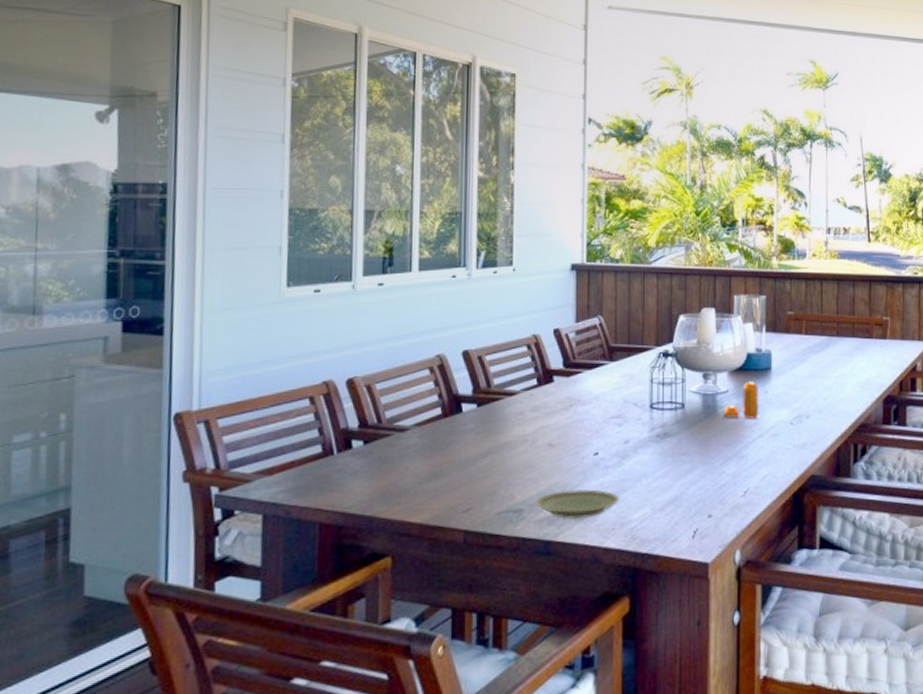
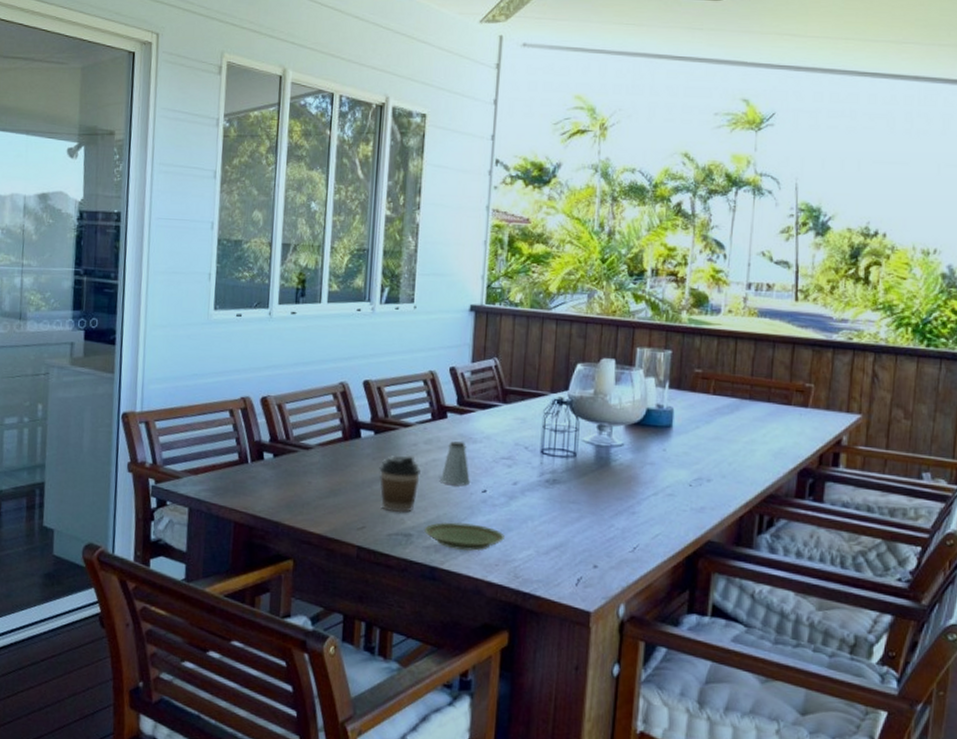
coffee cup: none [484,426,529,488] -> present [379,455,421,513]
saltshaker: none [550,405,581,451] -> present [440,441,470,486]
pepper shaker: present [723,381,759,419] -> none [616,437,657,476]

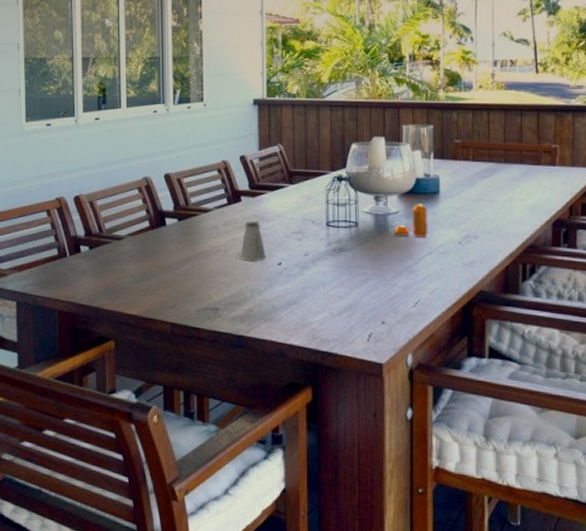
coffee cup: present [379,455,421,513] -> none [185,238,222,290]
plate: present [424,522,504,552] -> none [230,294,301,319]
pepper shaker: none [616,437,657,476] -> present [394,204,428,238]

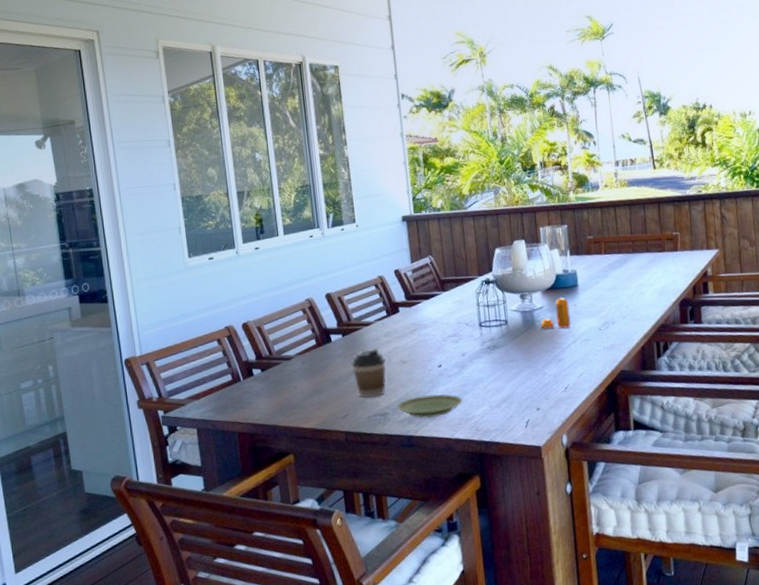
coffee cup: none [185,238,222,290] -> present [351,348,387,398]
plate: none [230,294,301,319] -> present [397,394,463,418]
saltshaker: present [240,222,266,260] -> none [402,329,427,366]

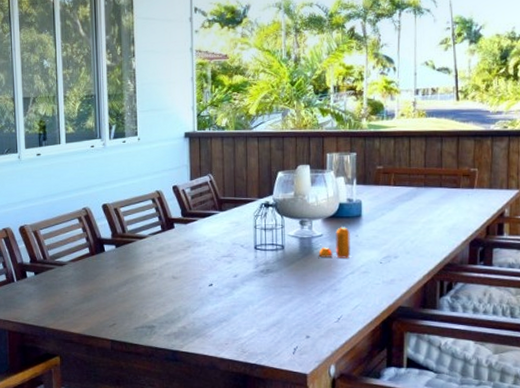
coffee cup: present [351,348,387,398] -> none [122,262,157,310]
plate: present [397,394,463,418] -> none [165,313,231,335]

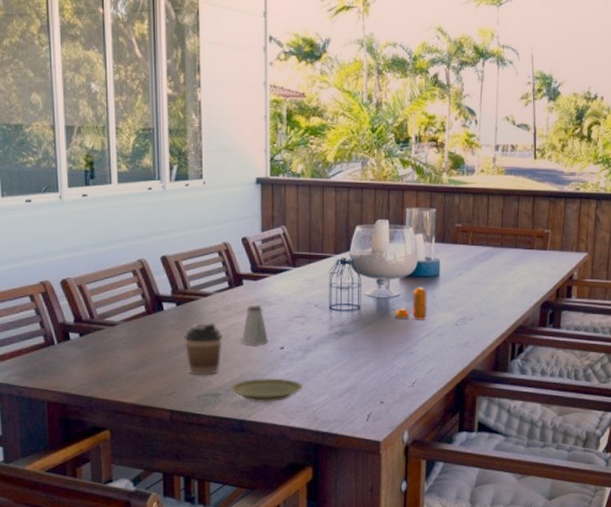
coffee cup: none [122,262,157,310] -> present [184,323,223,376]
plate: none [165,313,231,335] -> present [231,378,303,403]
saltshaker: none [174,247,198,282] -> present [242,306,268,345]

